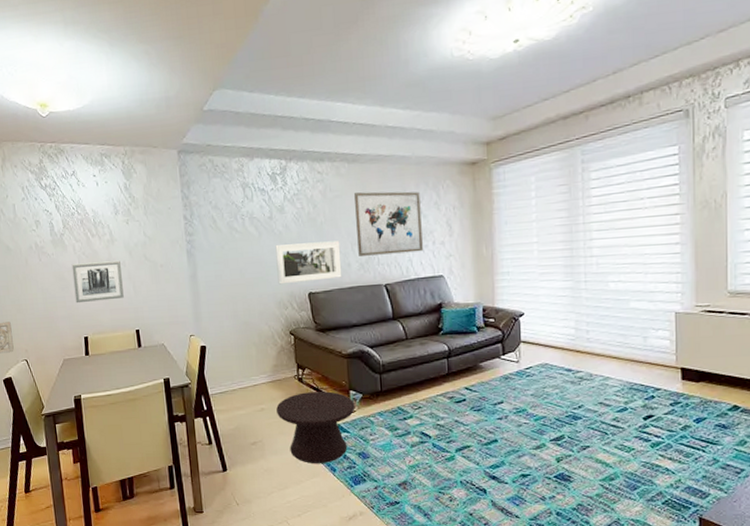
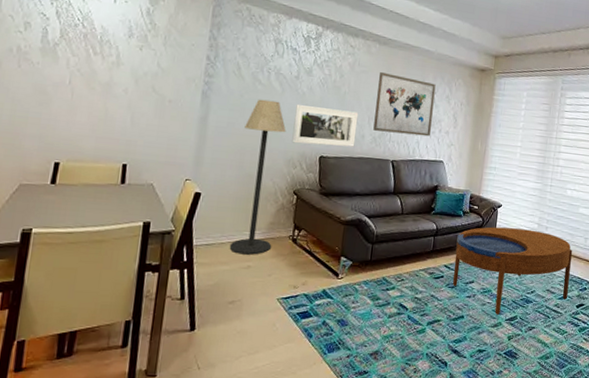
wall art: present [71,260,124,304] -> none [54,79,122,127]
floor lamp: none [231,246,280,398] -> present [229,99,286,255]
side table: present [276,391,355,463] -> none [263,254,344,328]
coffee table: none [475,336,629,435] -> present [453,227,572,315]

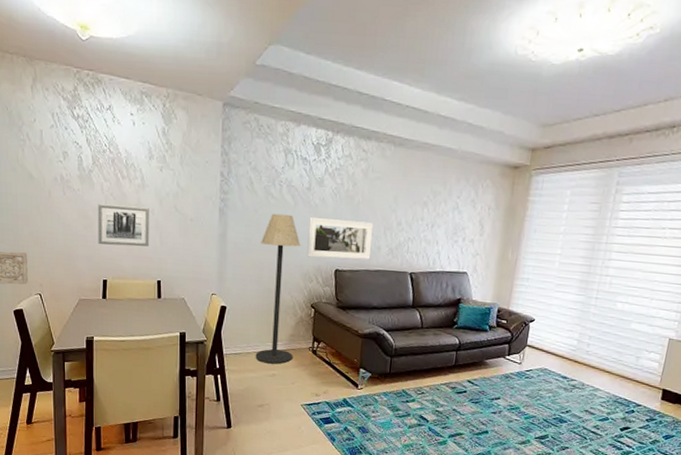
wall art: none [54,79,122,127] -> present [97,203,149,247]
wall art: present [373,72,436,137] -> none [390,178,459,246]
coffee table: present [453,227,572,315] -> none [477,342,619,432]

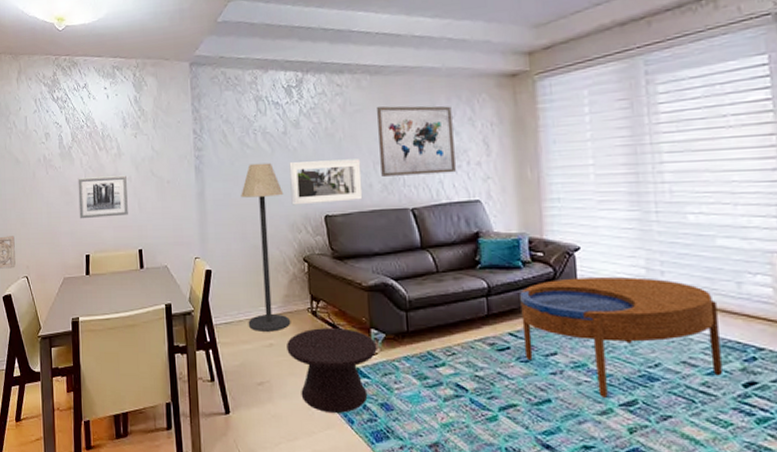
side table: none [287,364,363,432] -> present [287,328,377,413]
wall art: none [390,178,459,246] -> present [377,106,456,177]
coffee table: none [477,342,619,432] -> present [520,277,722,398]

